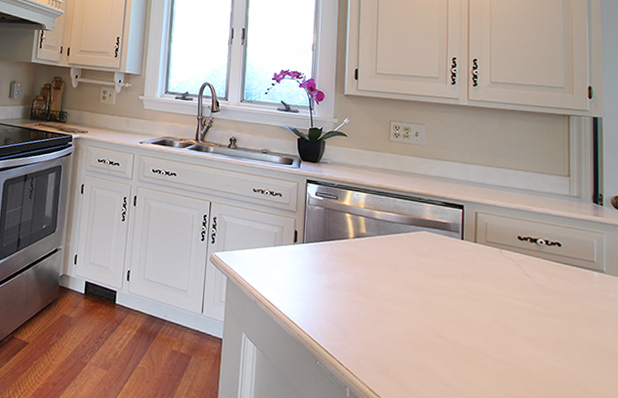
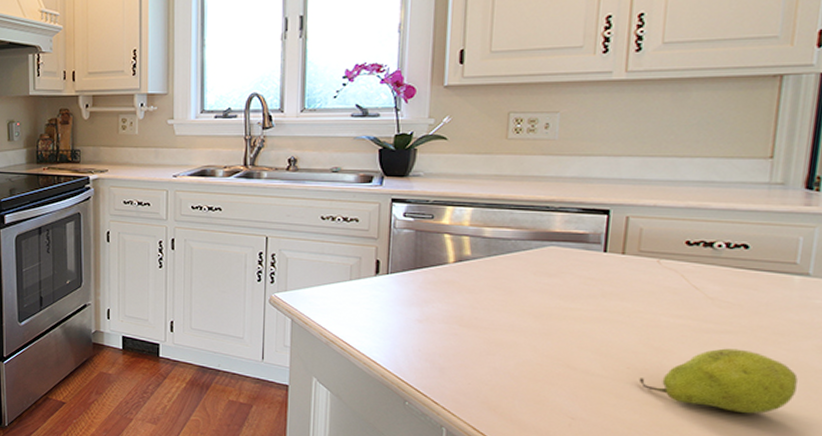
fruit: none [493,329,606,390] -> present [638,348,798,414]

